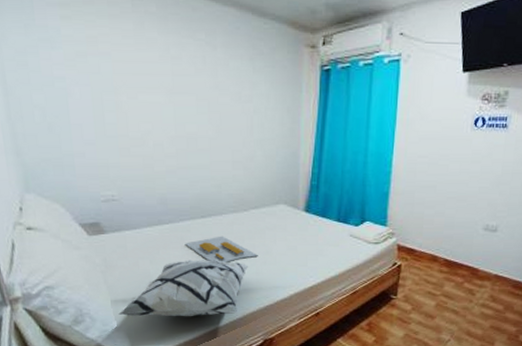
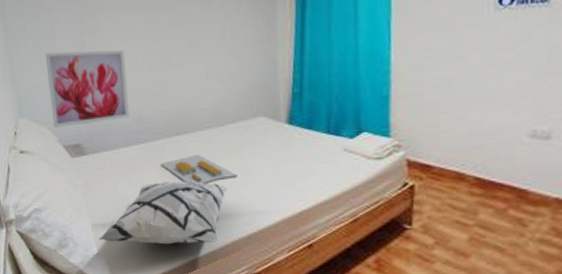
wall art: none [57,126,154,205] -> present [45,50,130,127]

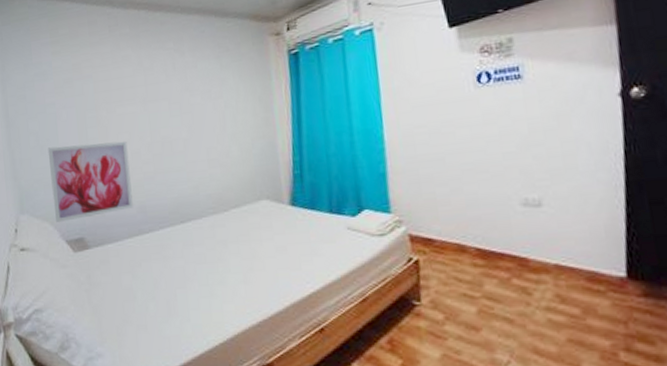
decorative pillow: present [98,181,228,245] -> none [103,269,235,340]
tray: present [161,154,238,184] -> none [166,241,244,272]

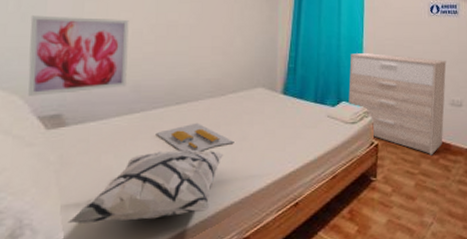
decorative pillow: none [103,269,235,340] -> present [67,149,224,225]
tray: none [166,241,244,272] -> present [156,122,234,152]
sideboard: none [368,145,515,274] -> present [348,53,447,156]

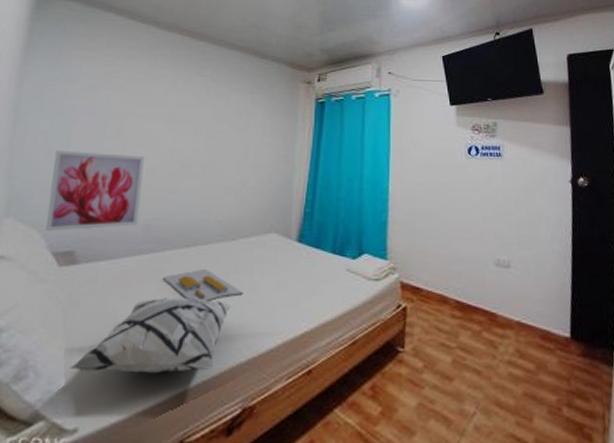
sideboard: present [348,53,447,156] -> none [371,199,489,326]

